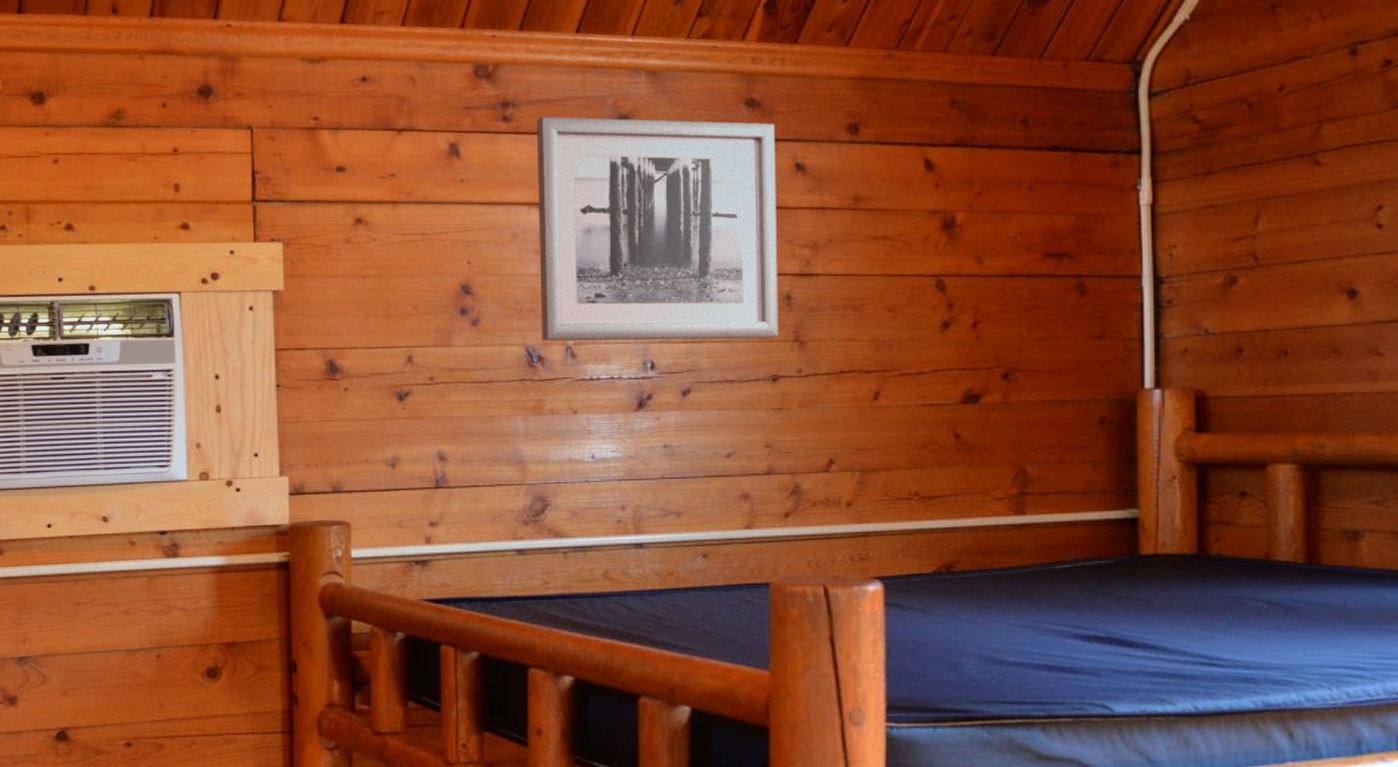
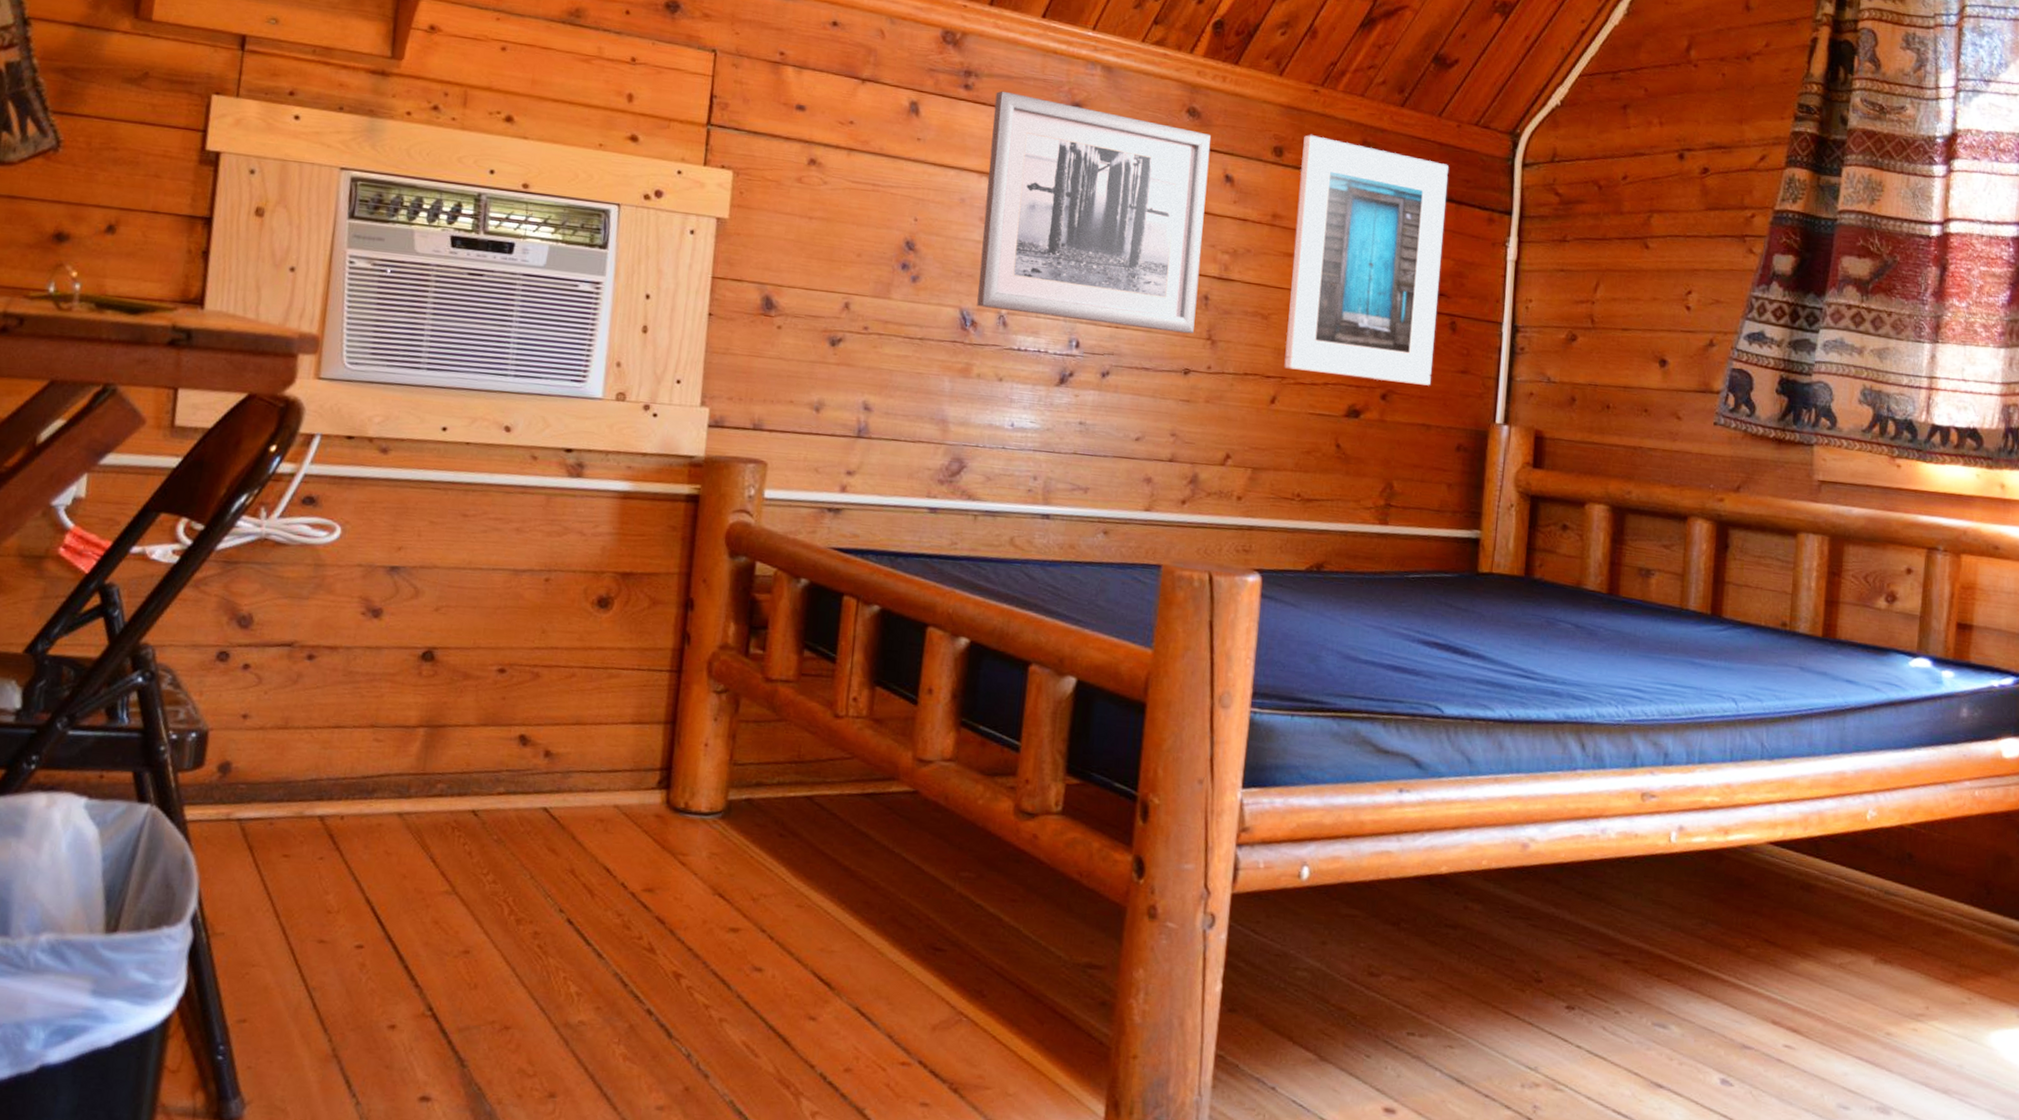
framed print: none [880,104,1060,361] -> present [1284,135,1449,386]

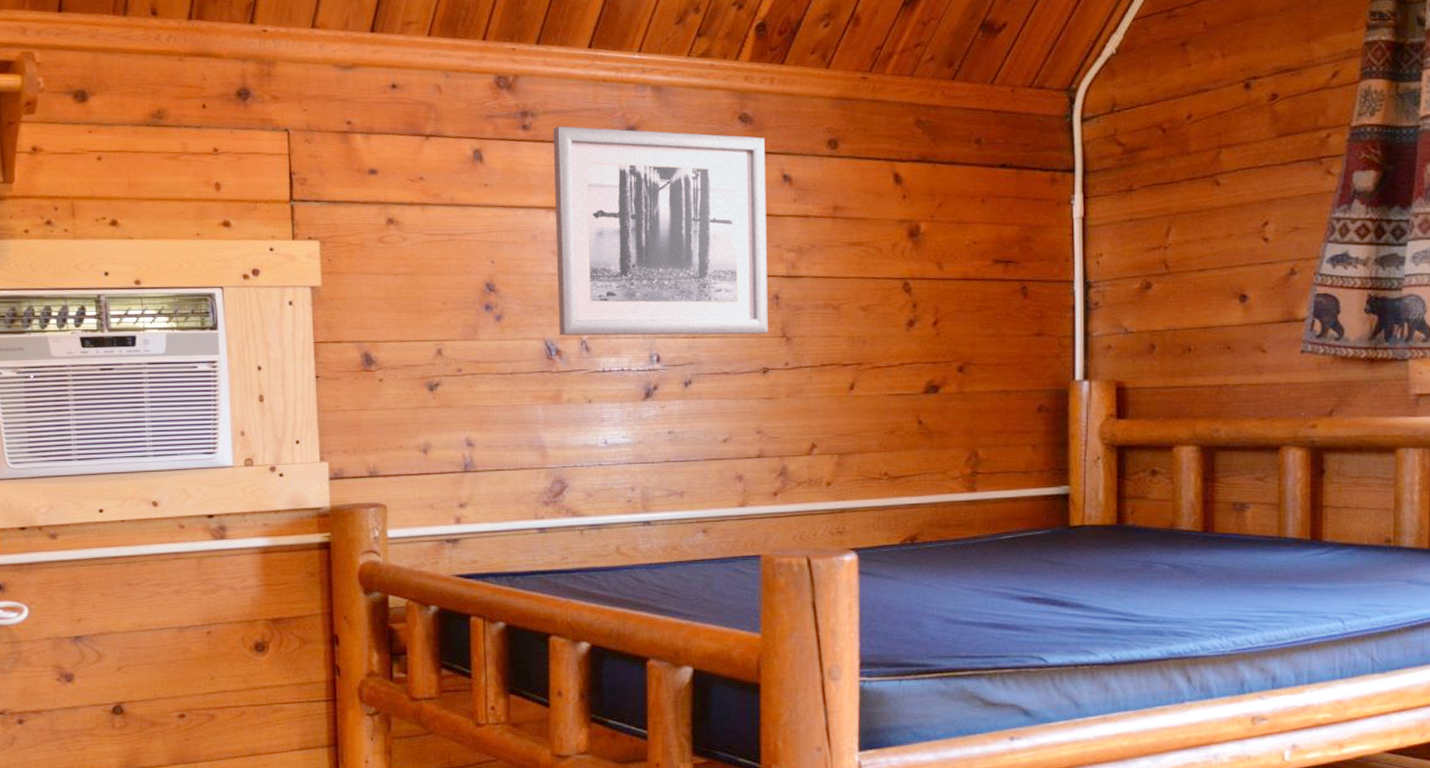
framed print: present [1284,135,1449,386] -> none [856,122,1006,355]

